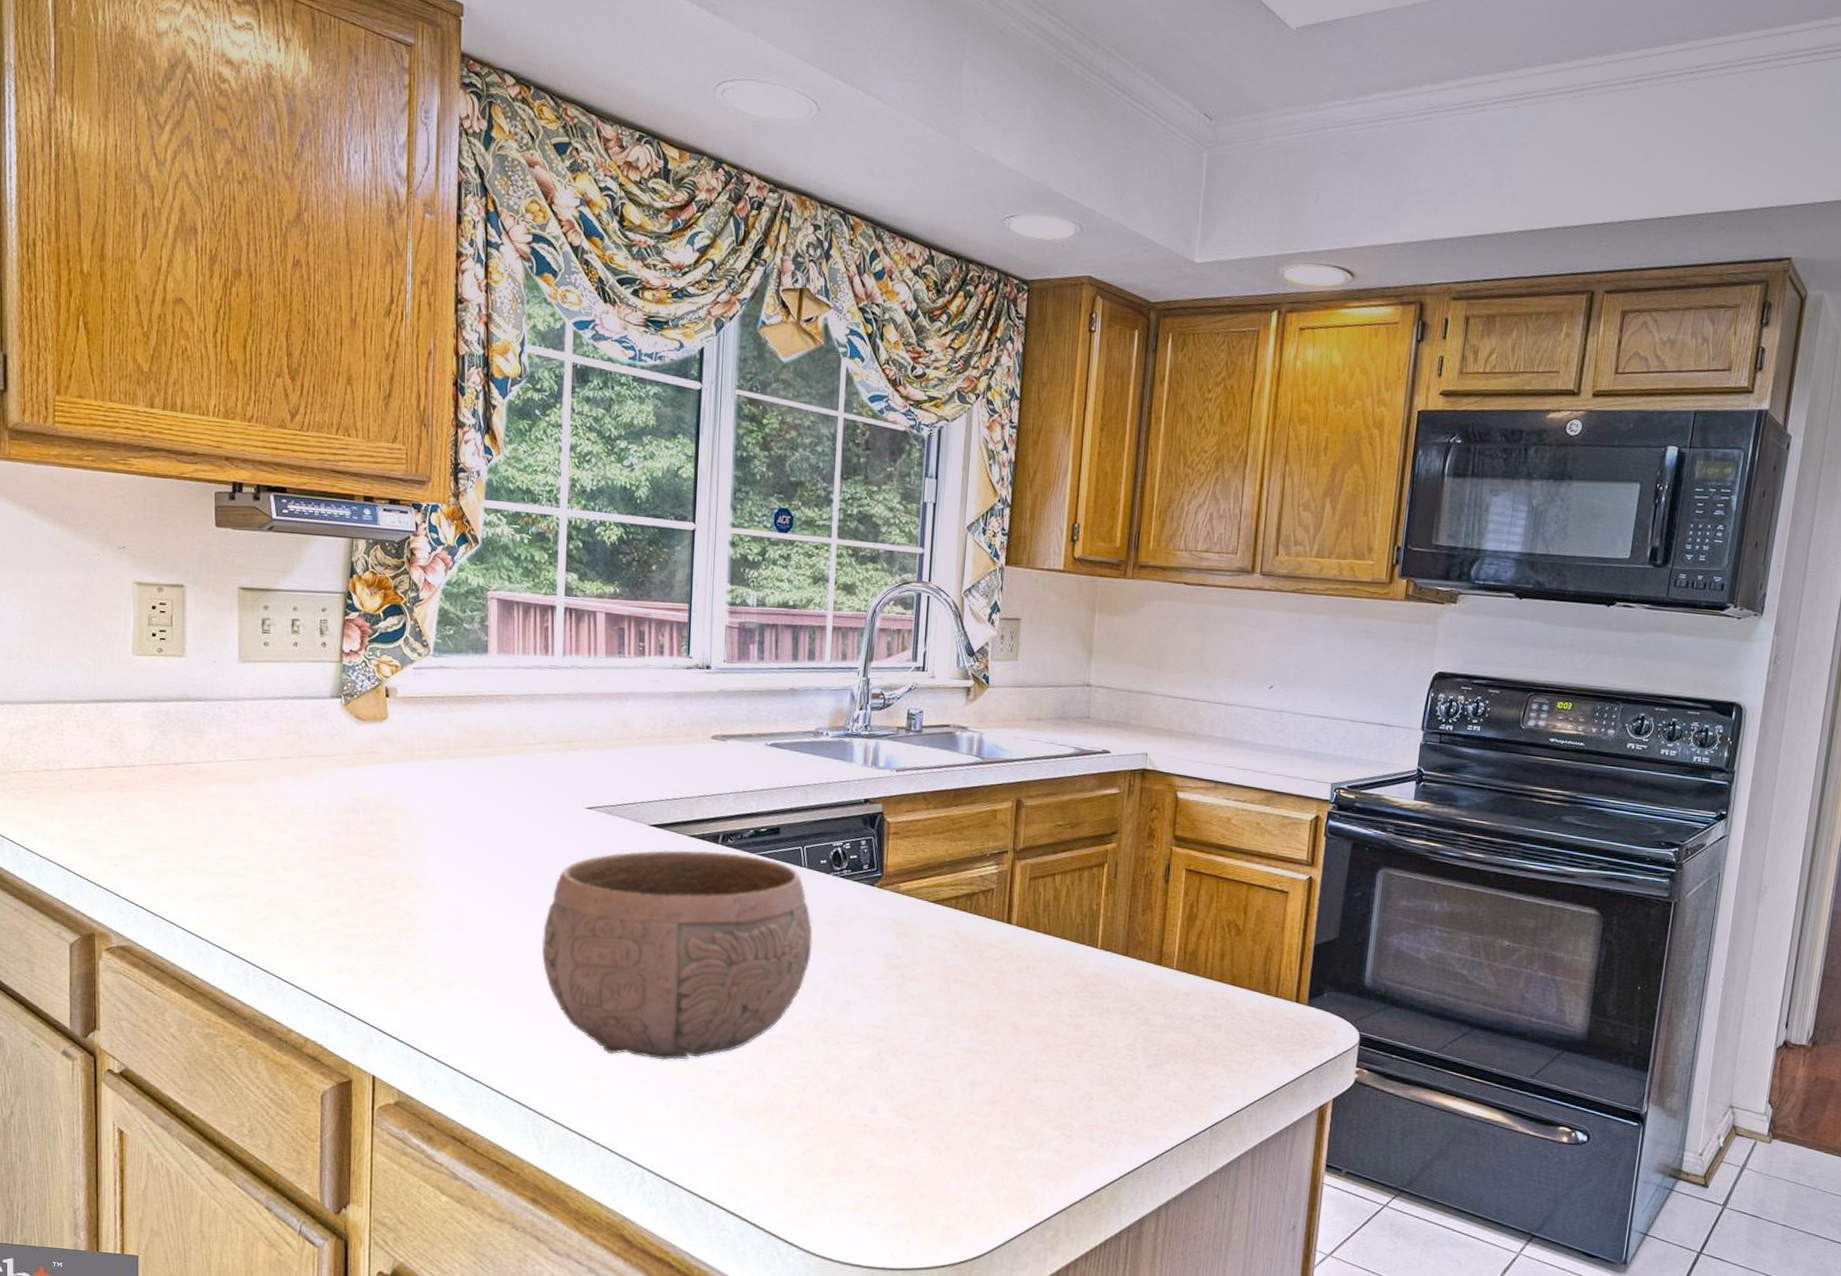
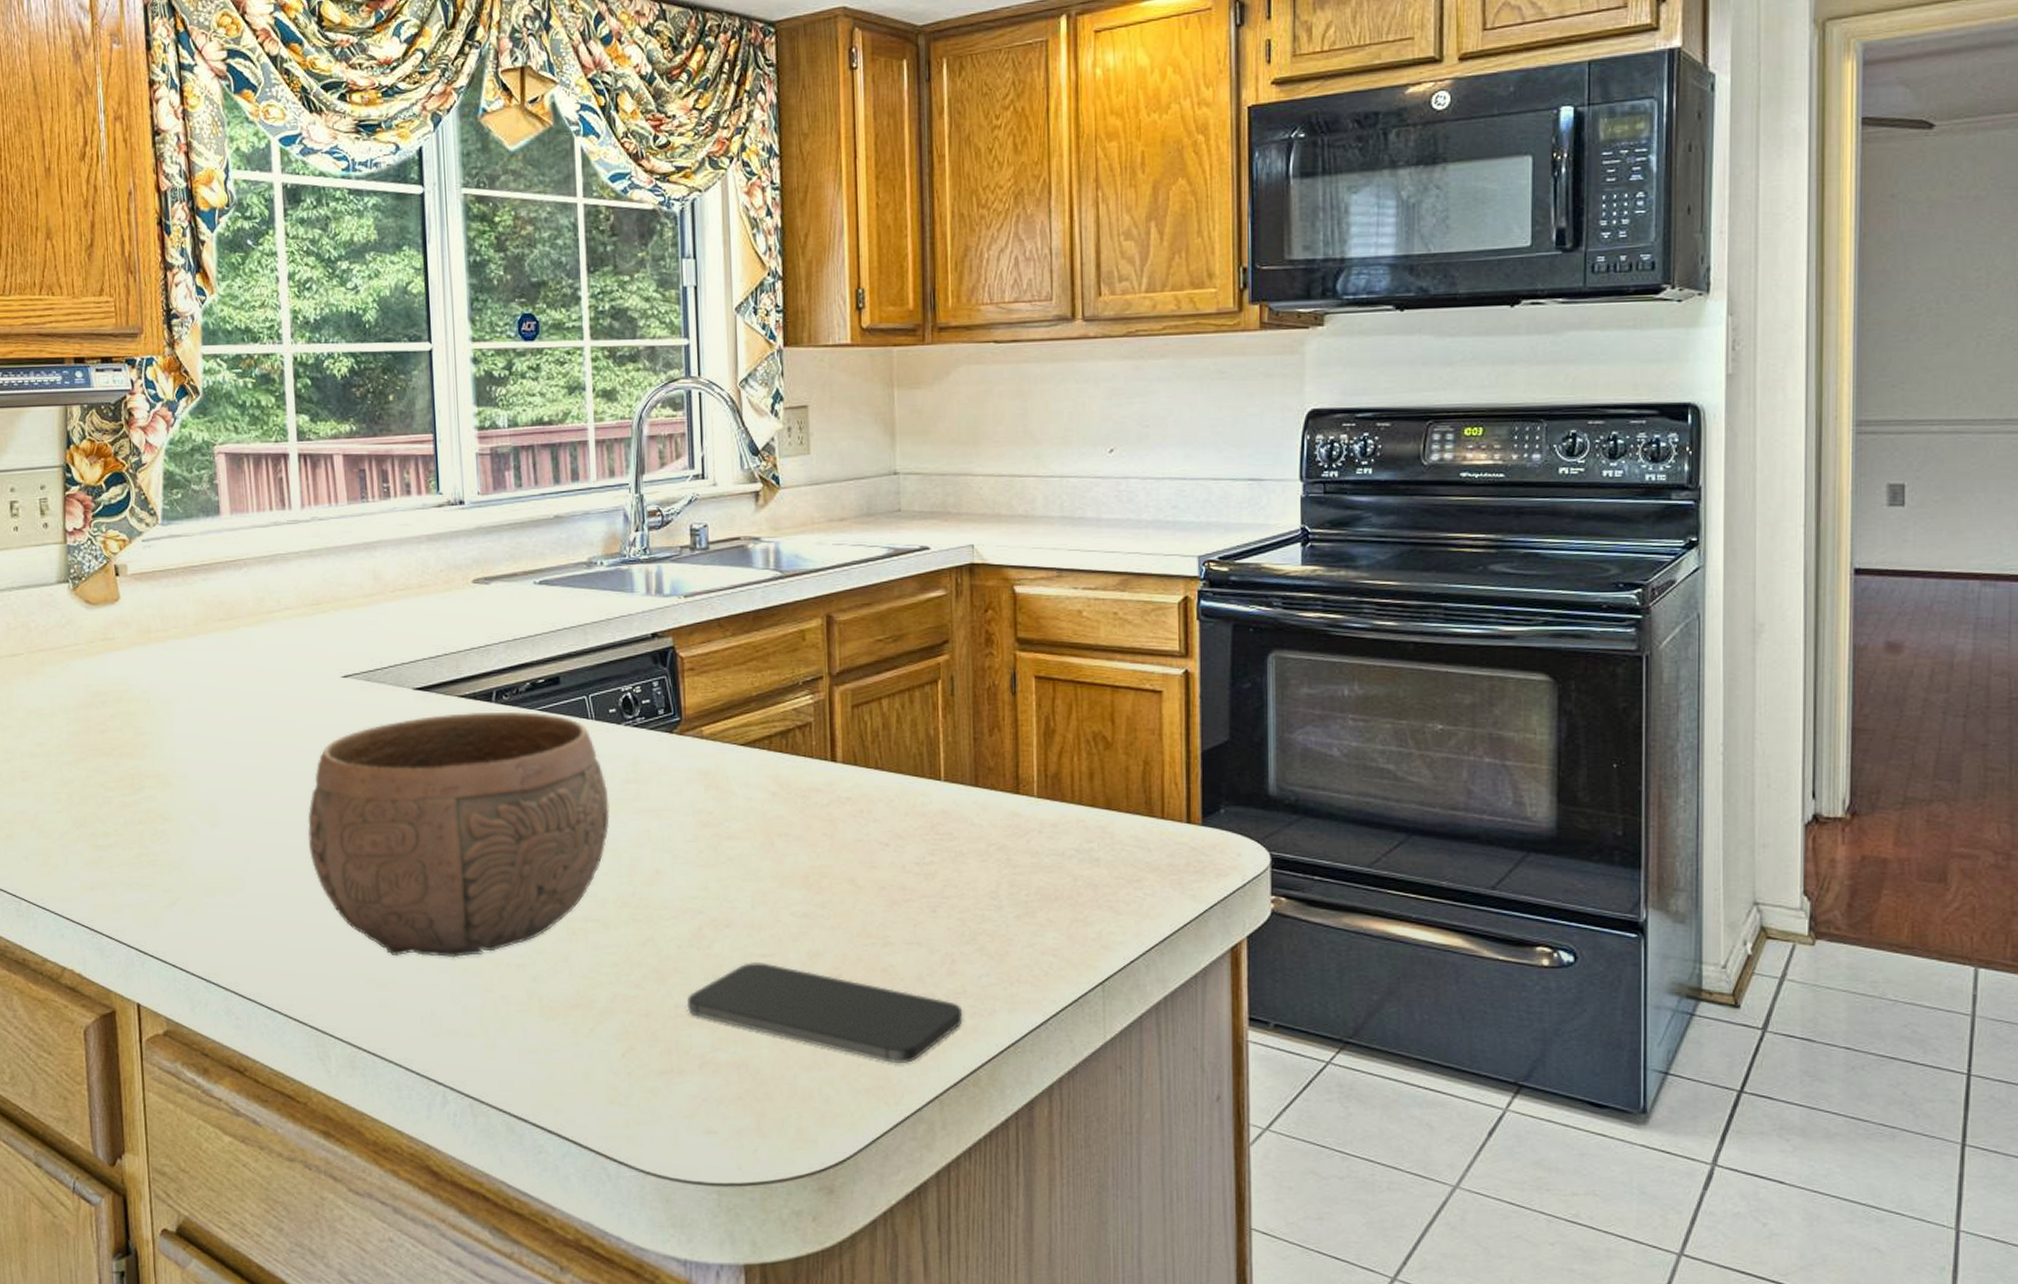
smartphone: none [862,1085,1094,1180] -> present [688,963,963,1063]

